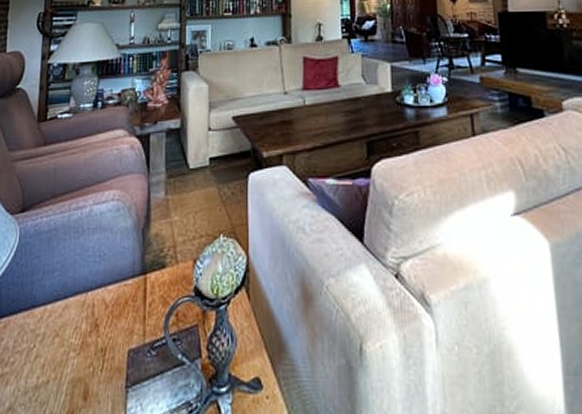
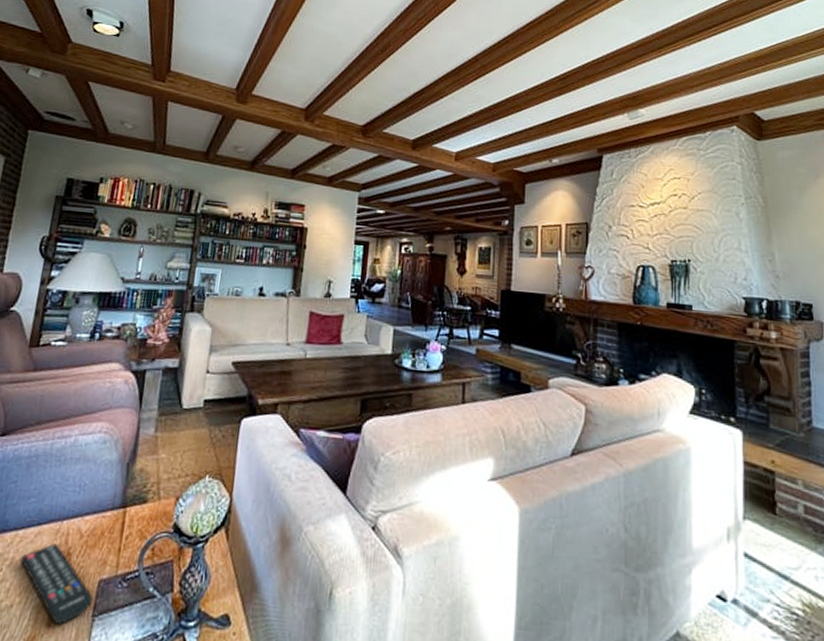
remote control: none [51,315,124,398] -> present [19,543,93,624]

